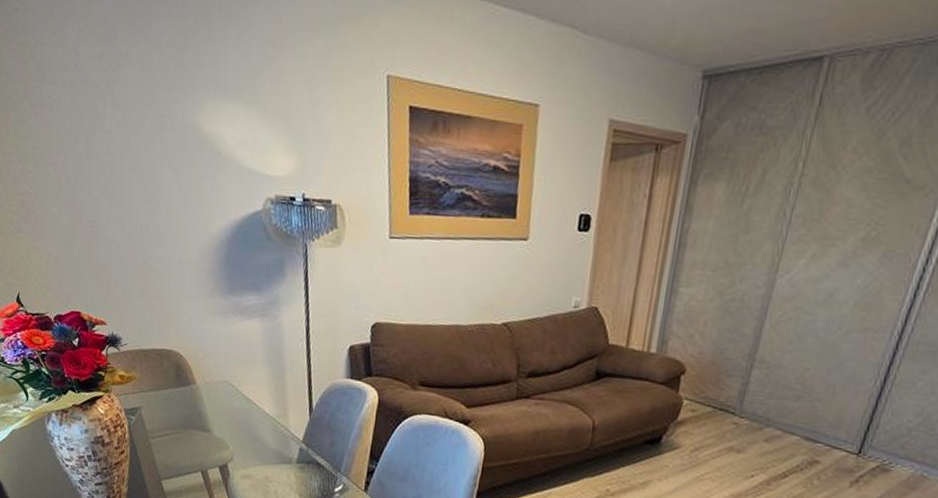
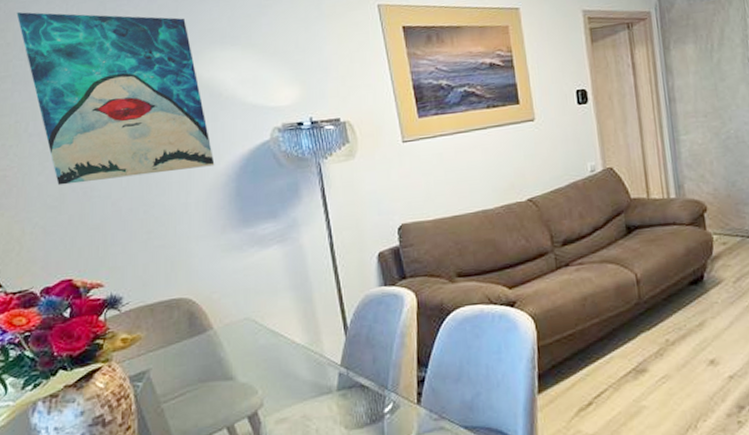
wall art: none [33,25,209,227] -> present [16,11,215,186]

